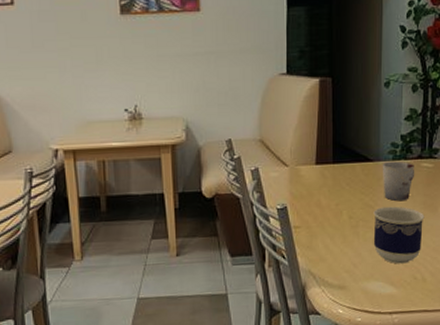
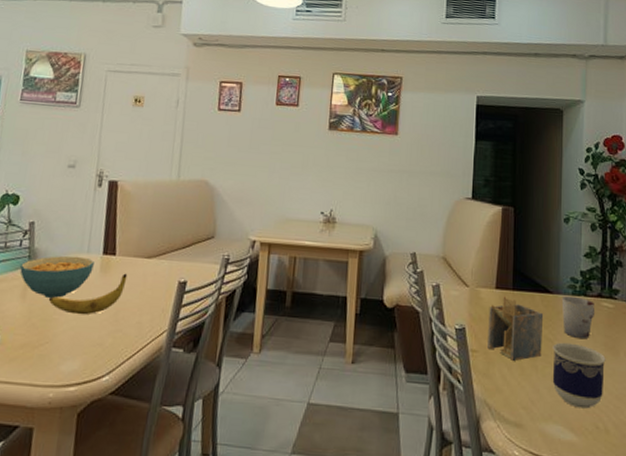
napkin holder: none [310,170,364,231] -> present [488,296,544,361]

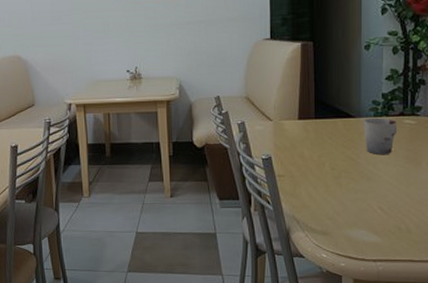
napkin holder: present [488,296,544,361] -> none [293,125,346,180]
cup: present [552,342,606,409] -> none [356,159,408,214]

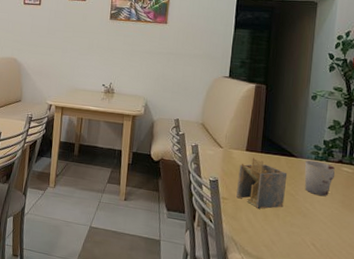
napkin holder: none [293,125,346,180] -> present [236,157,288,209]

